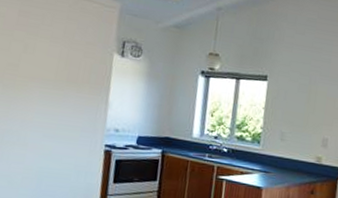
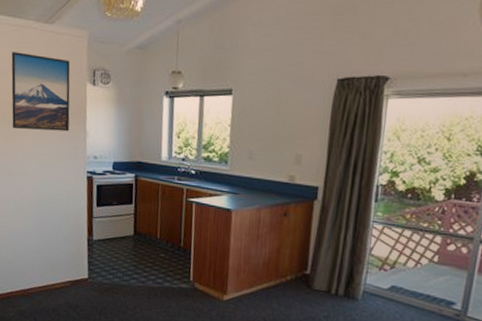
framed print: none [11,10,96,101] -> present [11,52,71,132]

